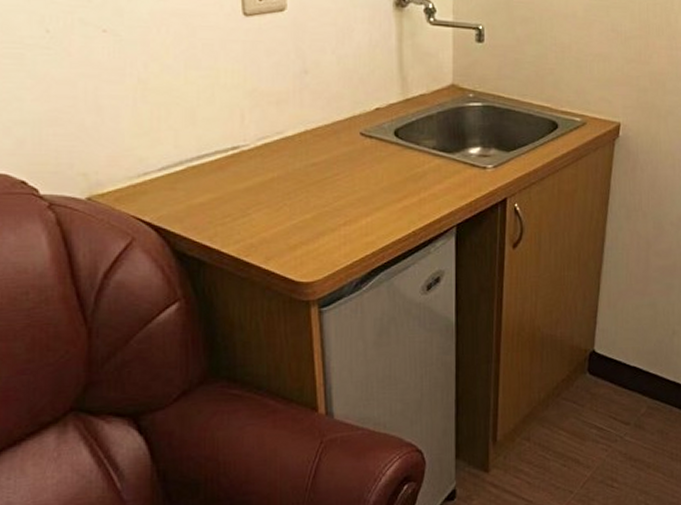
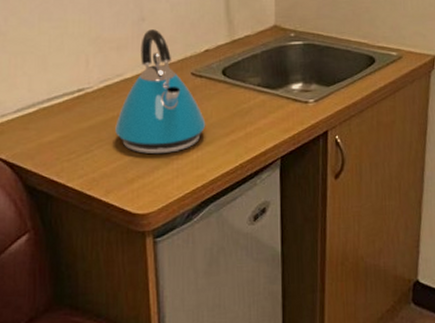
kettle: none [275,83,376,220] -> present [115,29,206,155]

